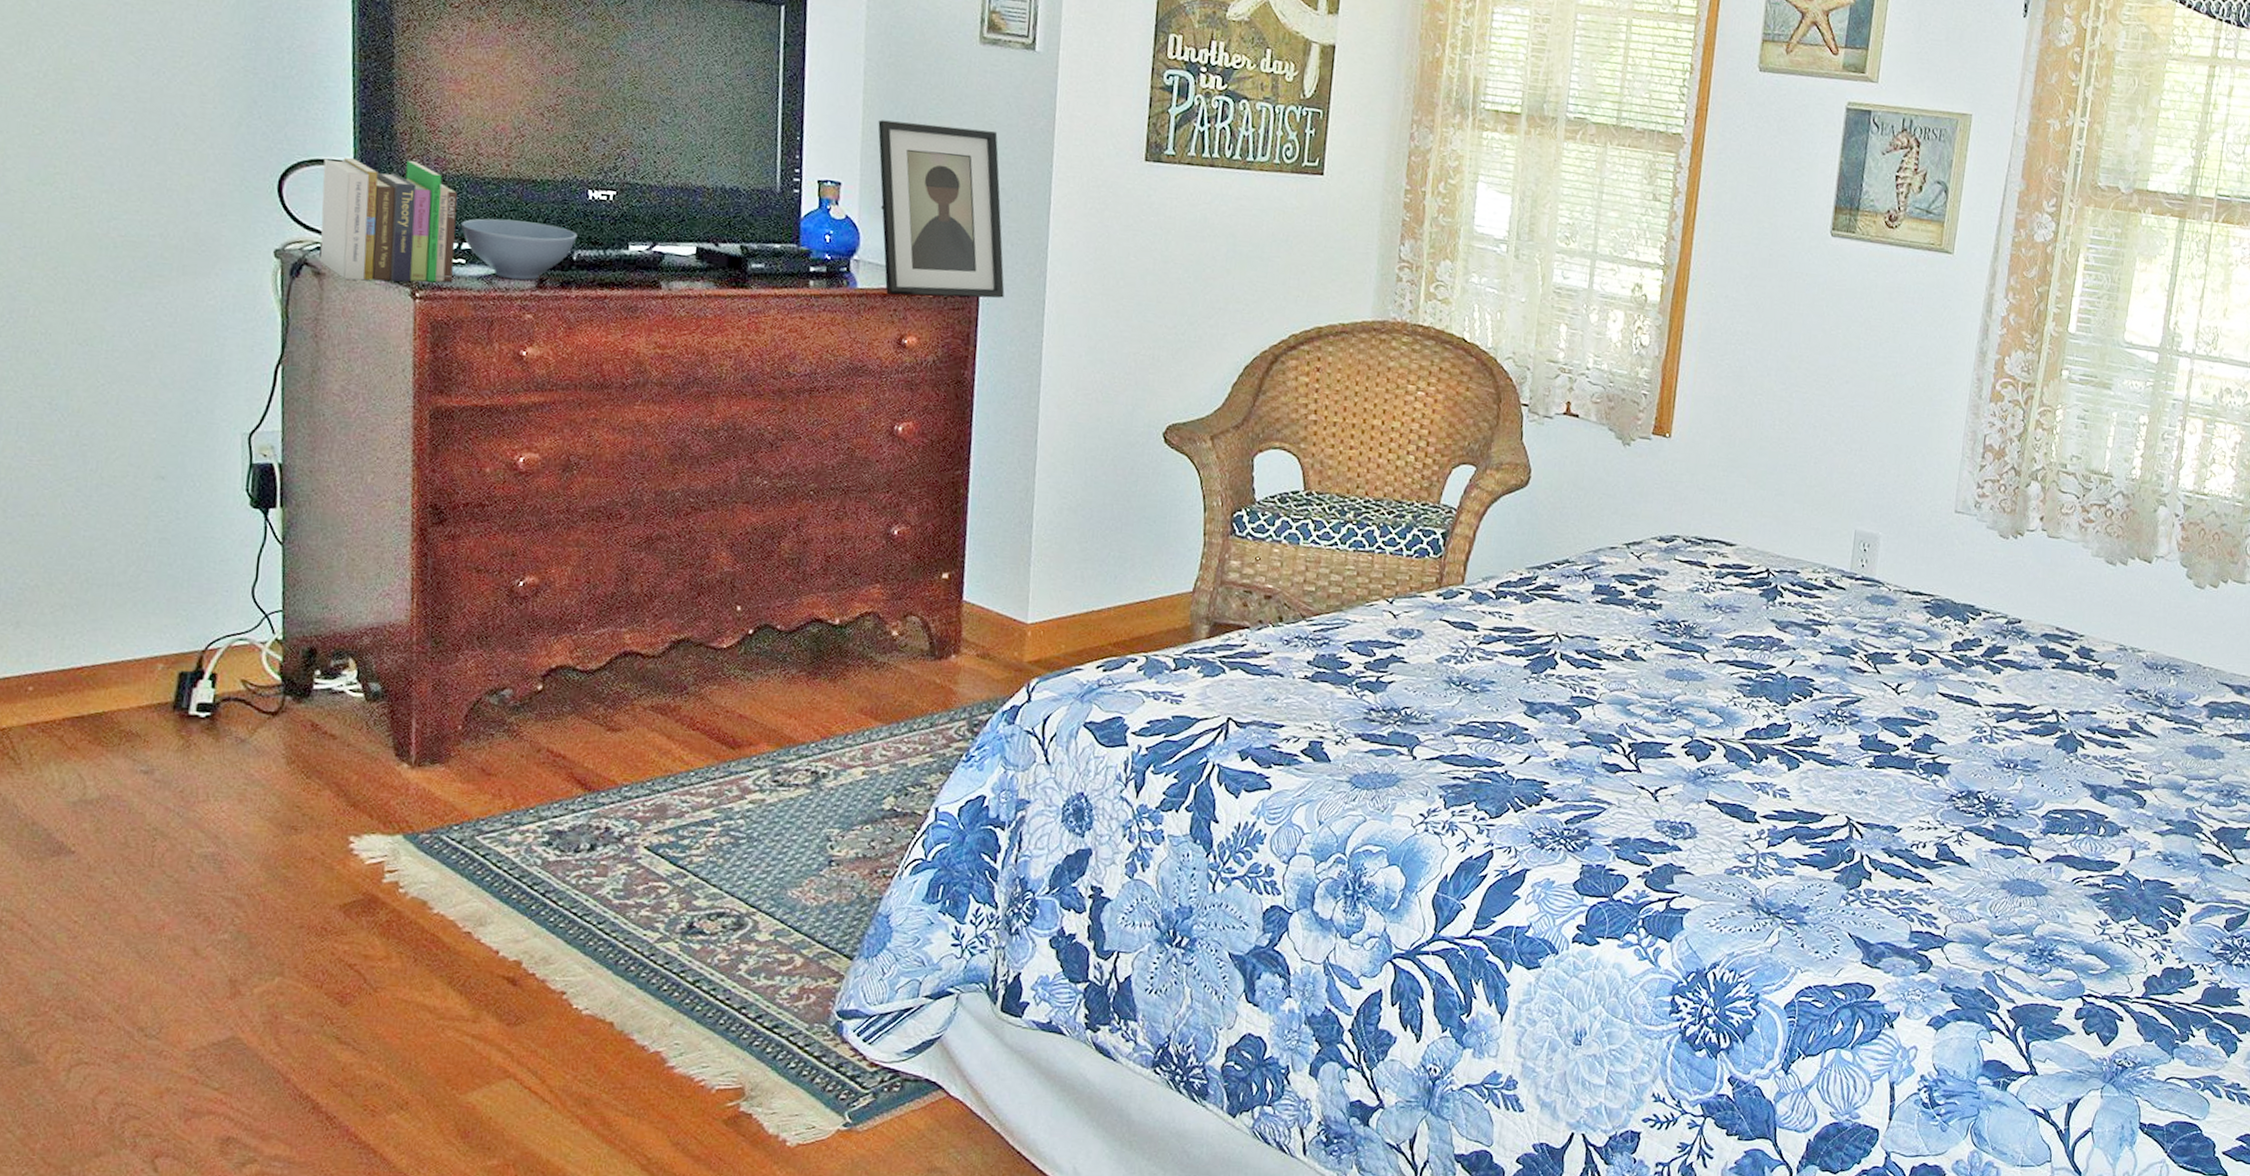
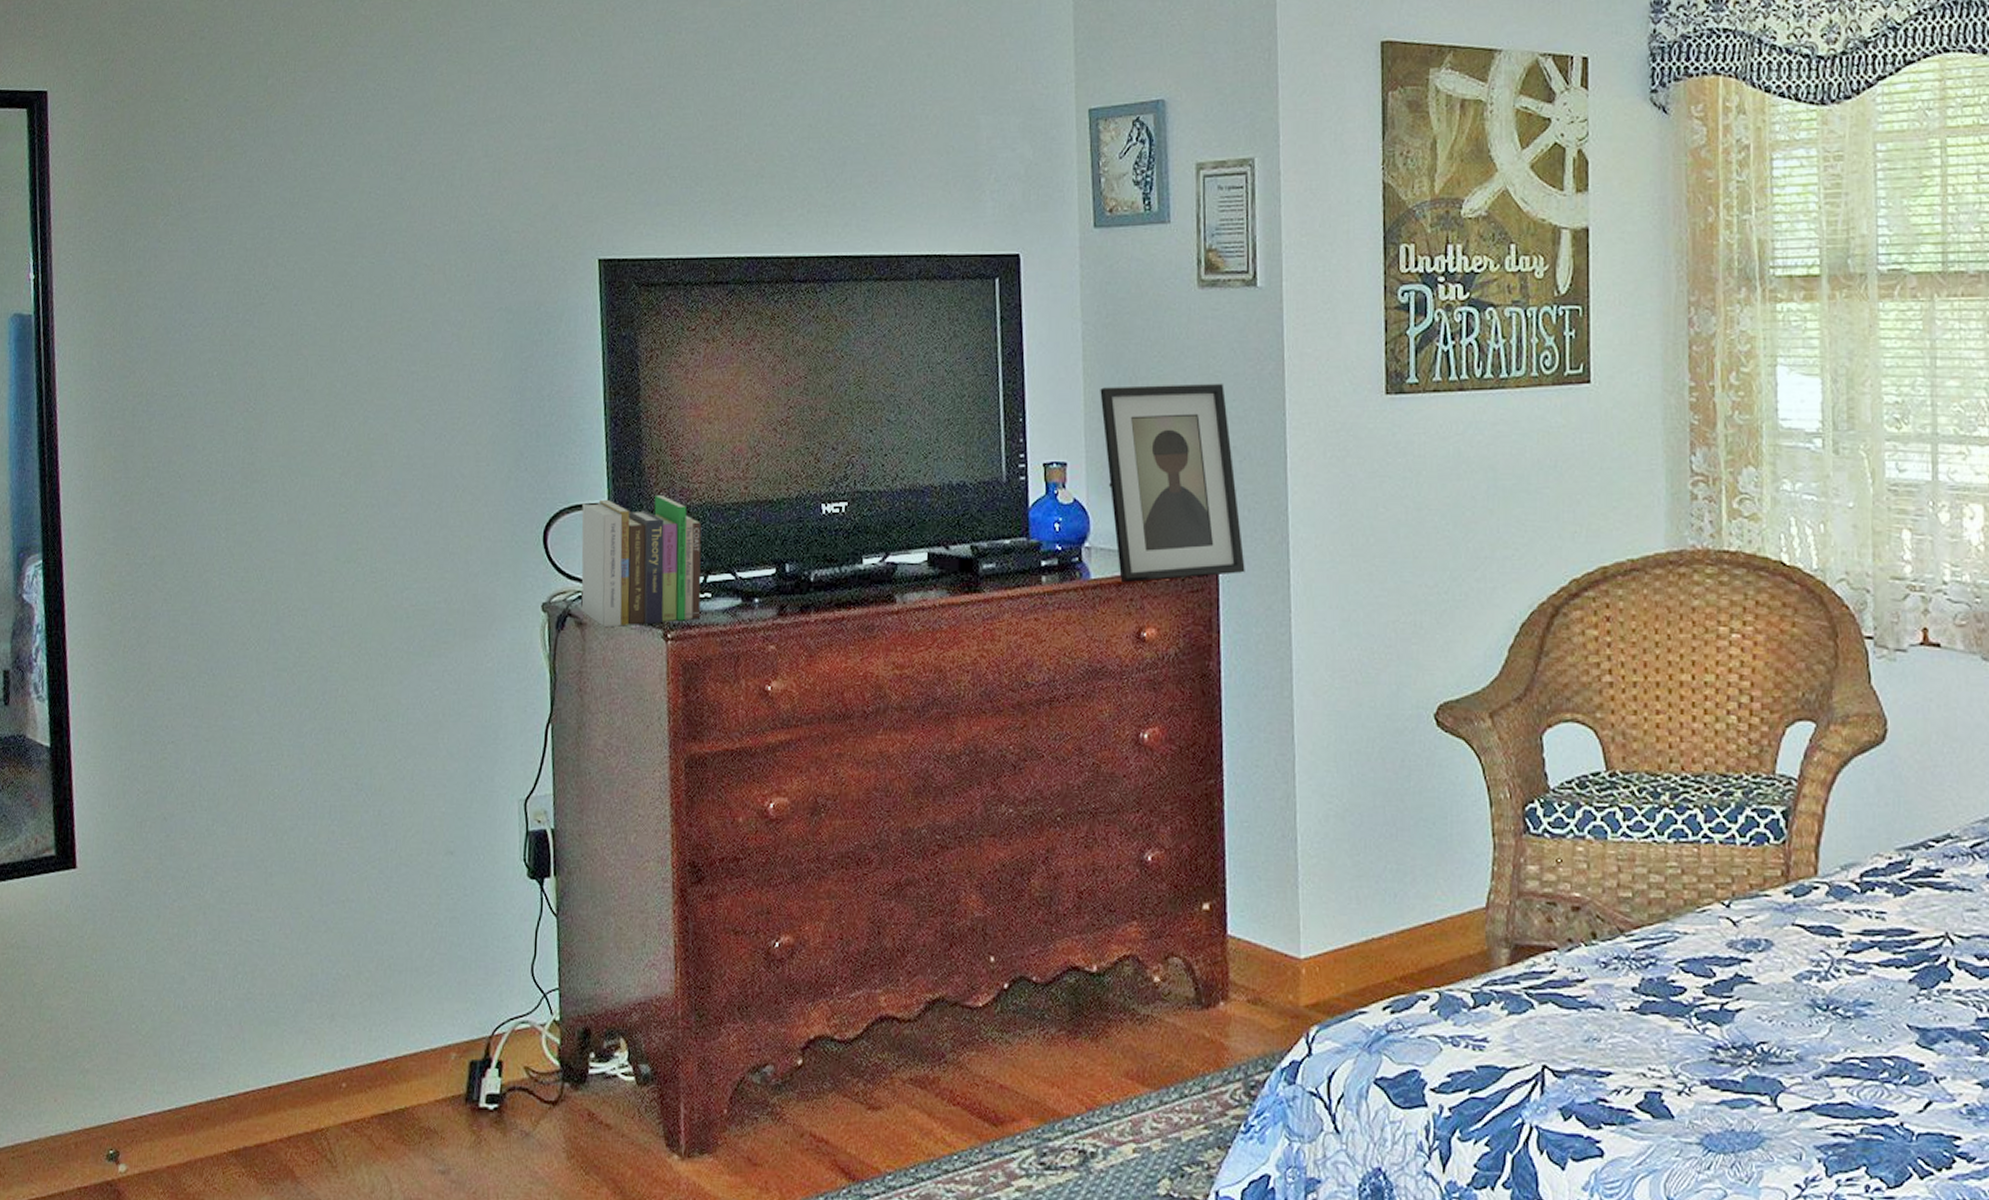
bowl: present [460,218,578,281] -> none [705,545,814,610]

